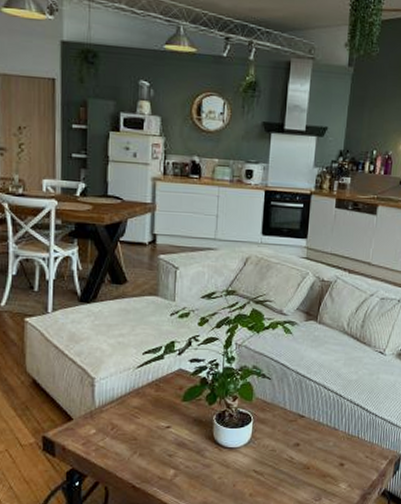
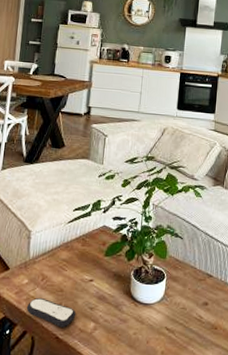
remote control: none [96,447,154,476] -> present [26,297,76,328]

